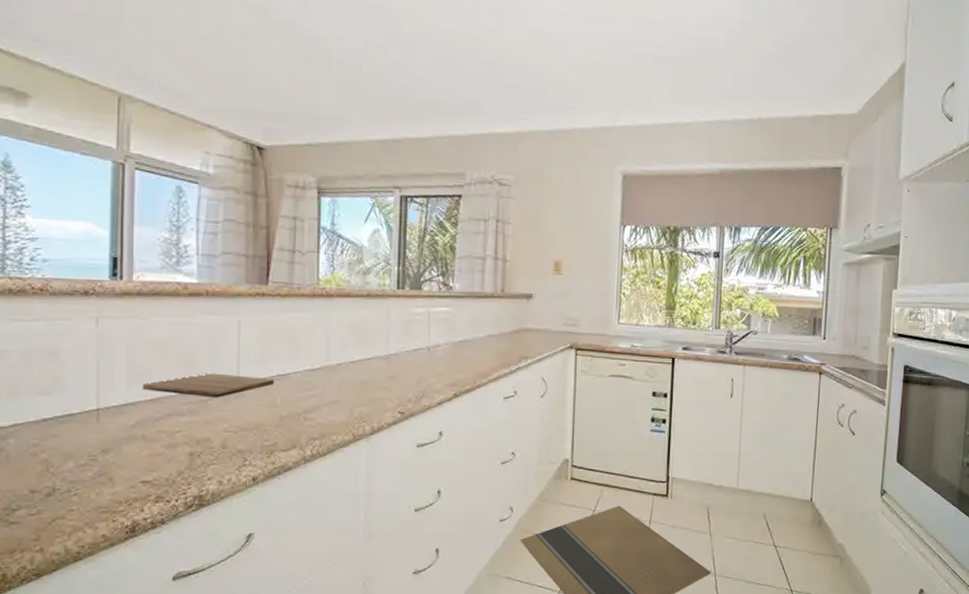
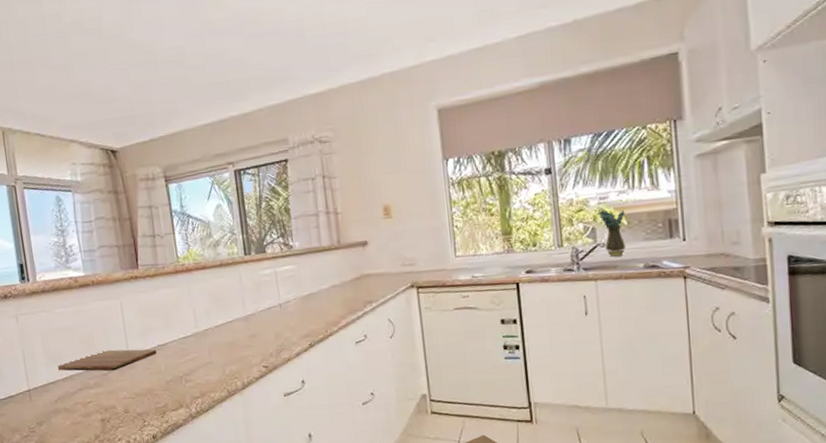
vase: none [754,297,778,345] -> present [597,208,627,257]

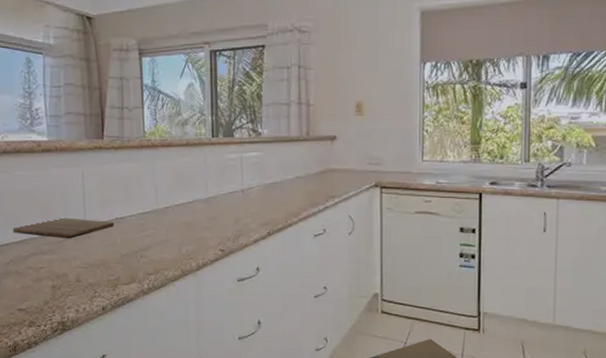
vase: present [597,208,627,257] -> none [567,127,595,177]

